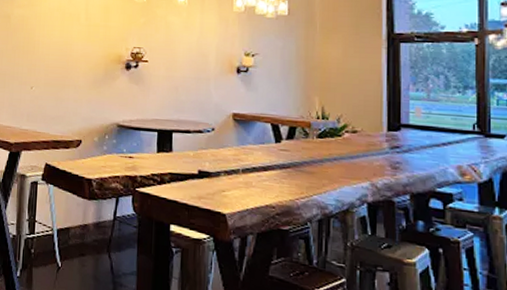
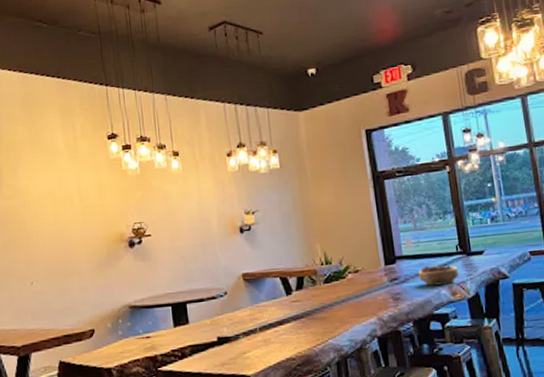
succulent planter: none [423,140,473,164] -> present [417,265,460,286]

